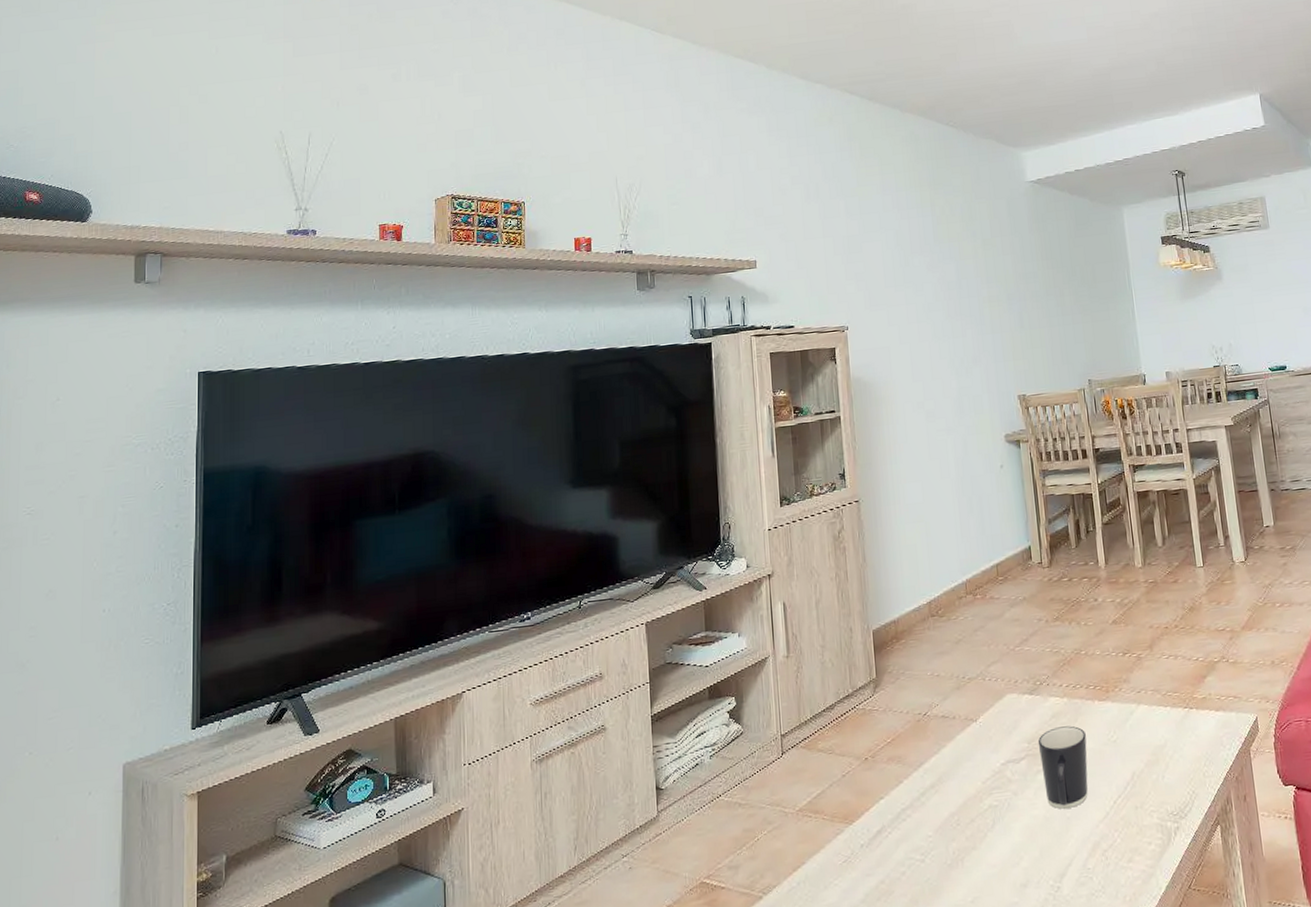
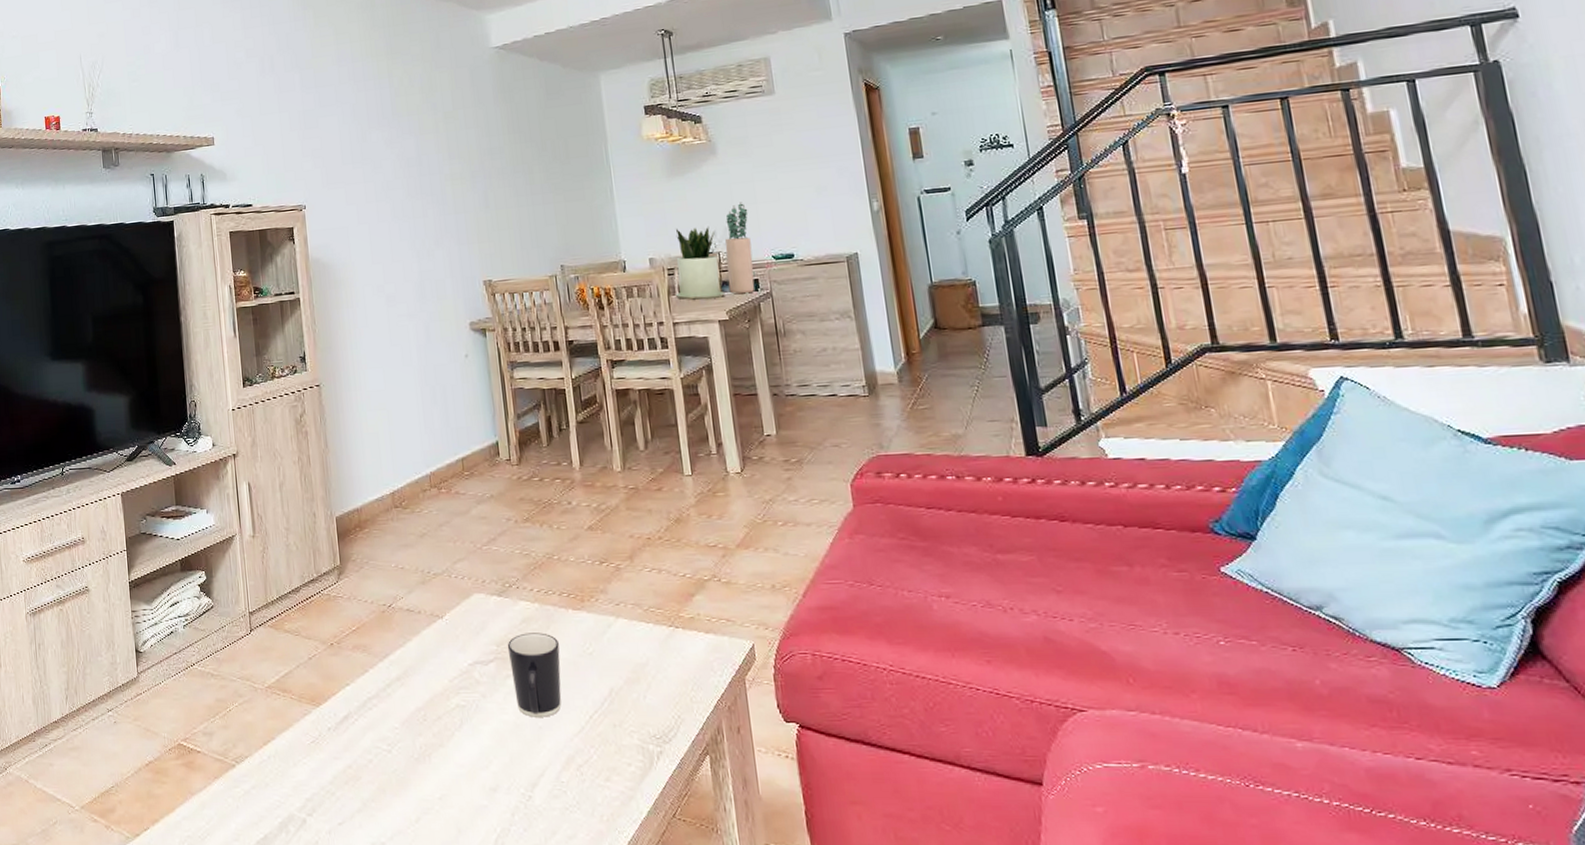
planter: none [1188,342,1230,409] -> present [675,226,725,301]
vase: none [1229,321,1255,403] -> present [724,202,756,295]

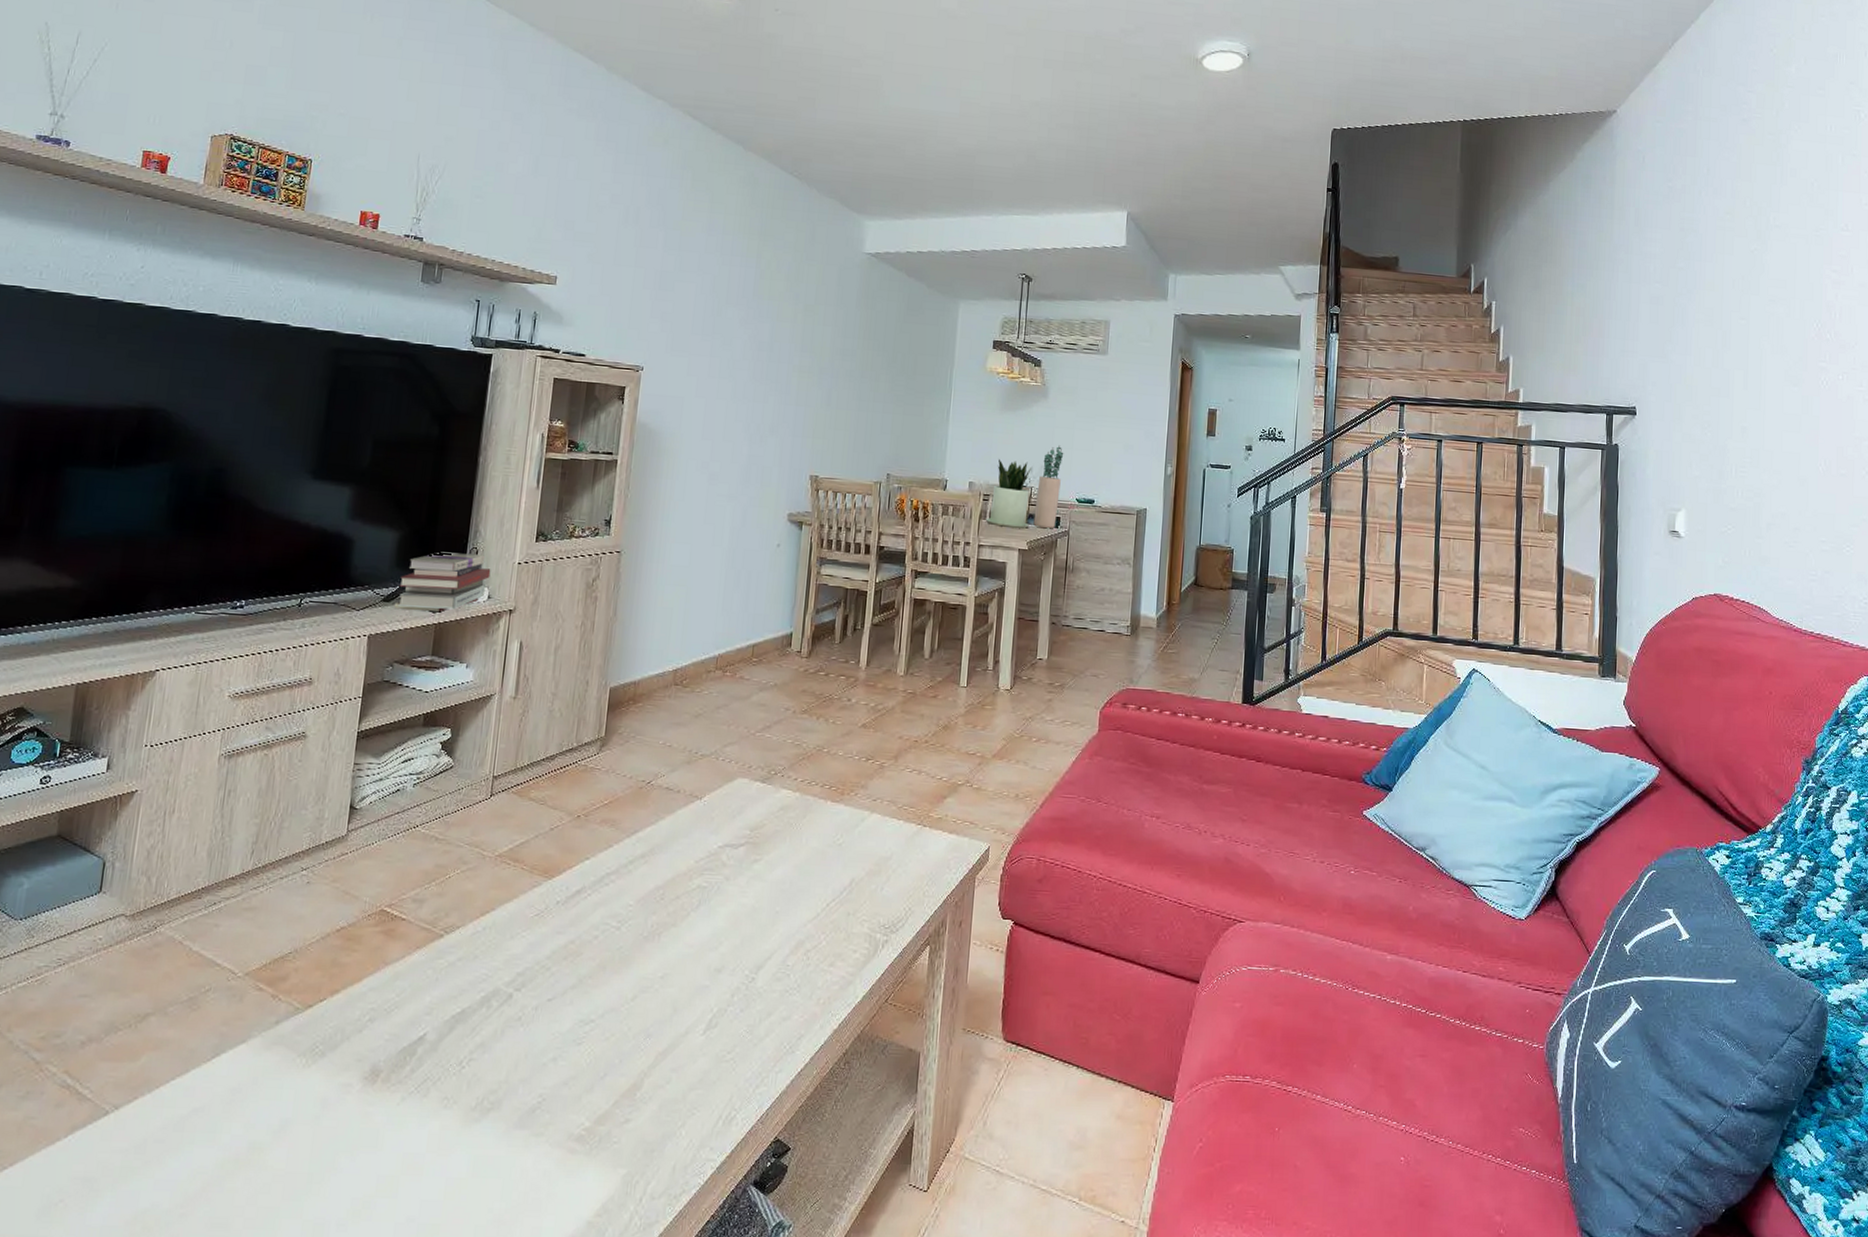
books: none [136,406,211,466] -> present [394,552,491,613]
mug: present [507,632,562,717] -> none [759,820,812,903]

